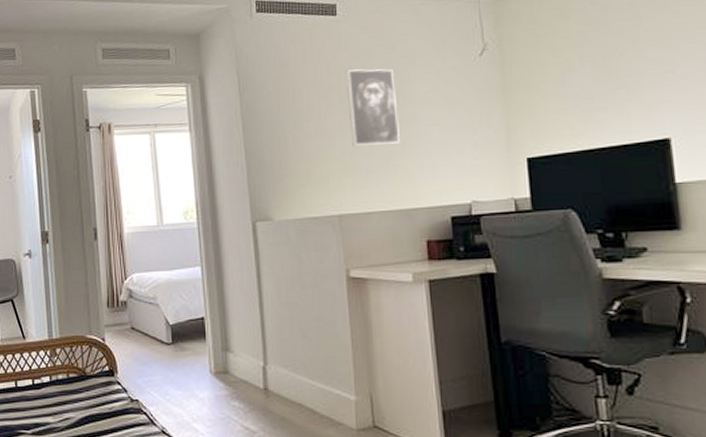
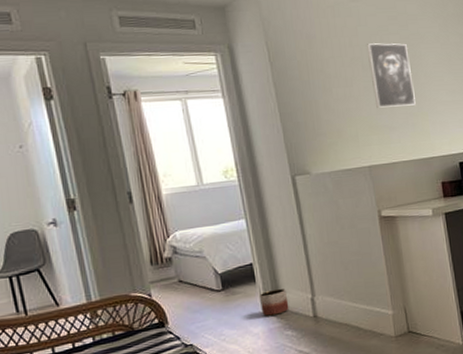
planter: none [209,351,238,380] -> present [260,289,289,316]

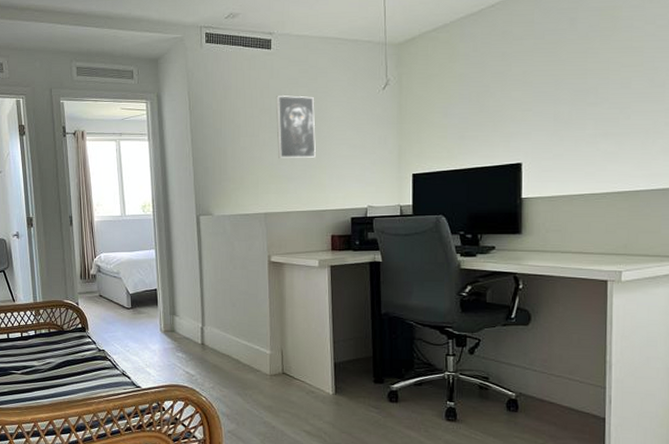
planter: present [260,289,289,316] -> none [160,315,182,337]

